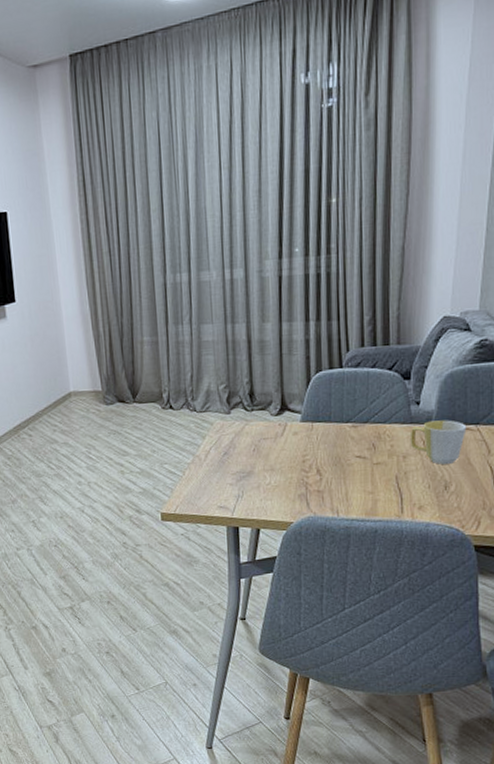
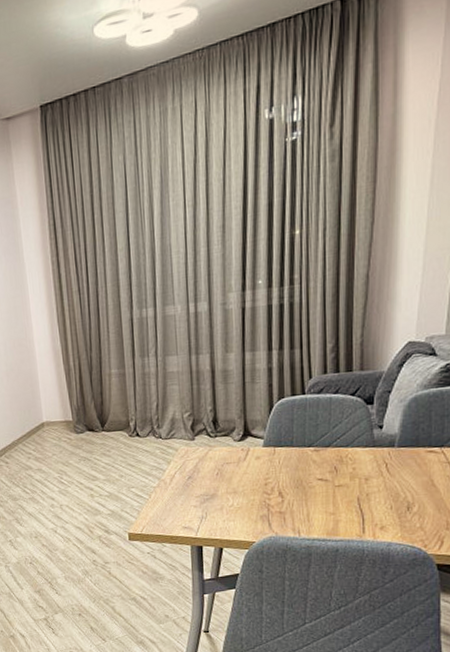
mug: present [410,420,467,464] -> none [372,443,431,486]

